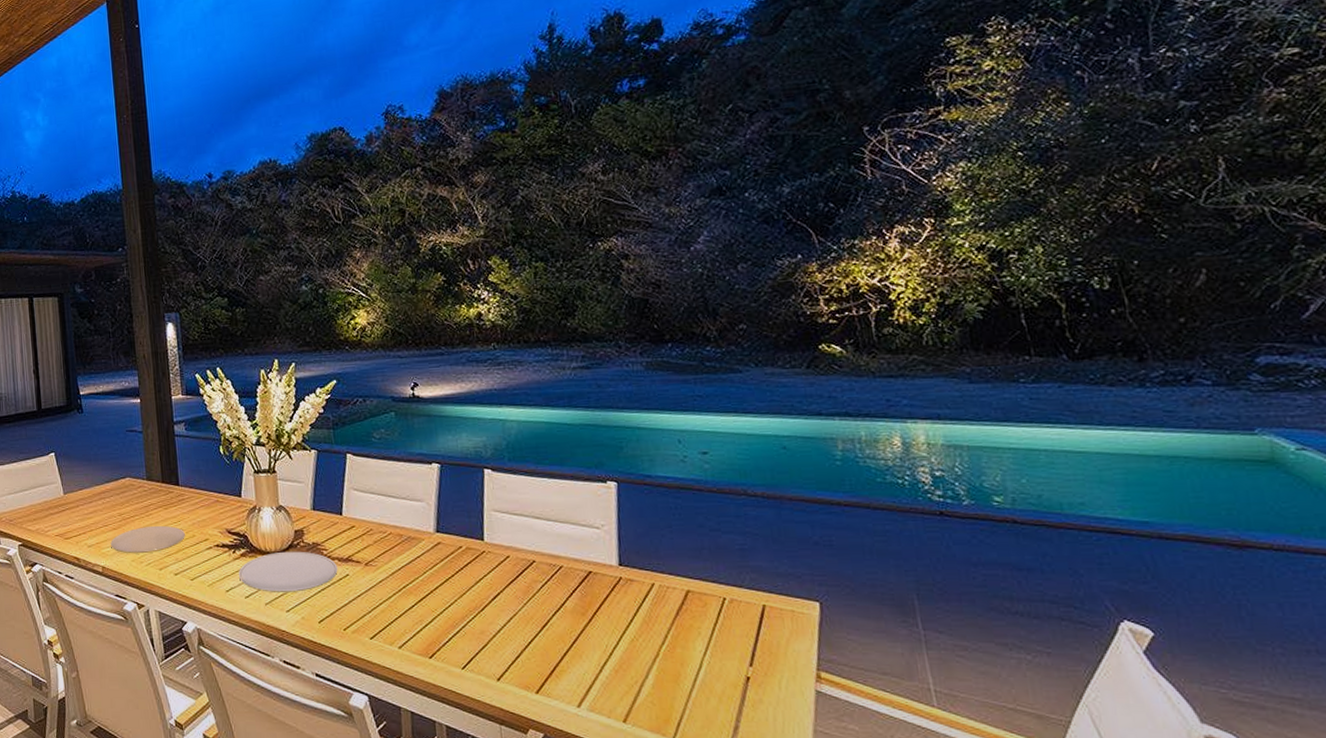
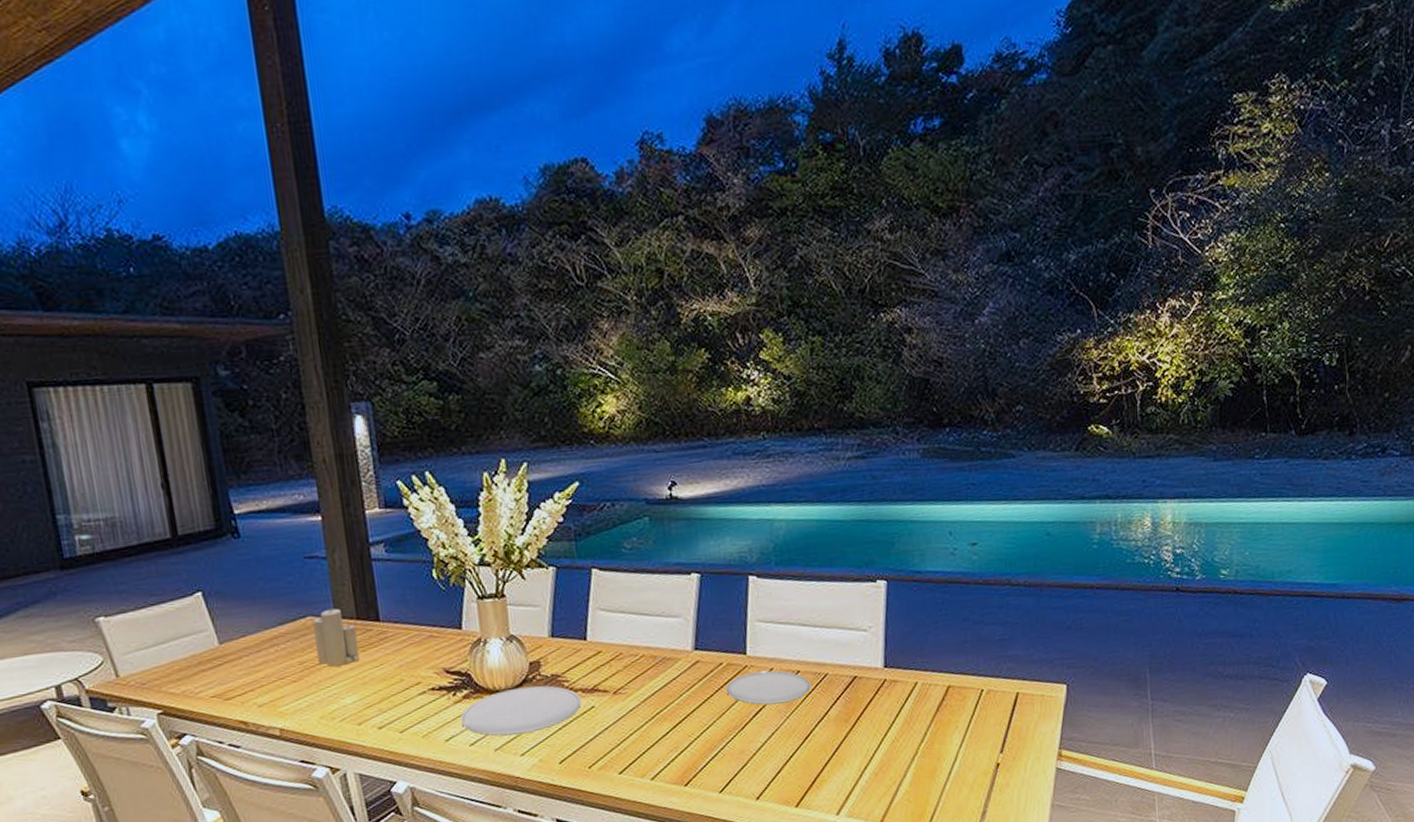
plate: present [110,525,186,554] -> none [289,671,392,711]
candle: none [130,471,163,521] -> present [312,607,360,668]
plate: none [465,558,547,591] -> present [725,670,811,706]

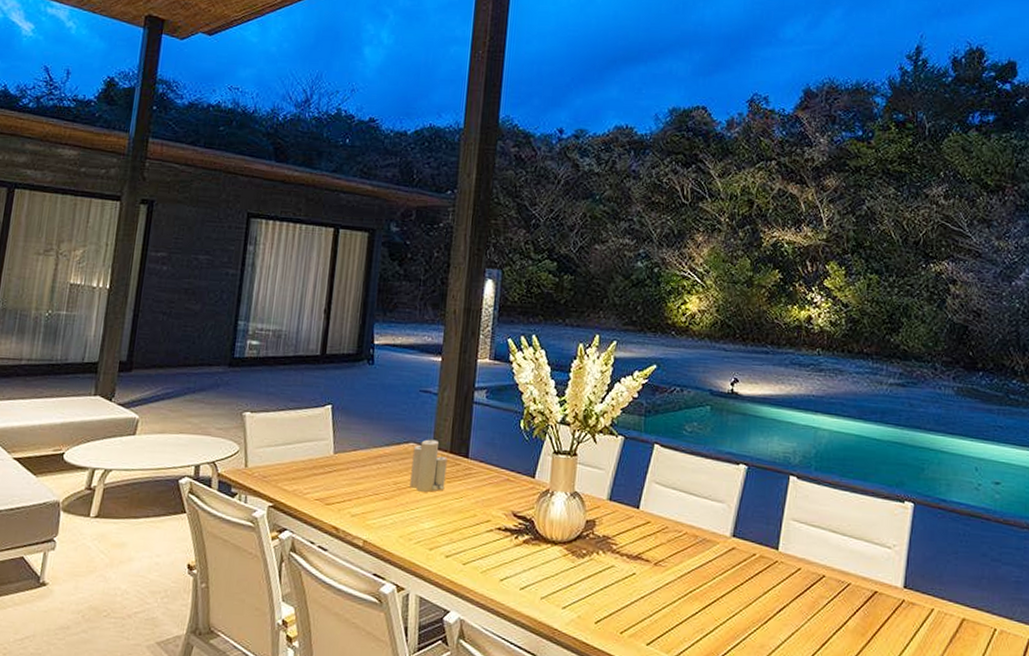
plate: present [460,685,582,737] -> none [516,542,625,589]
plate: present [725,670,811,706] -> none [755,568,834,606]

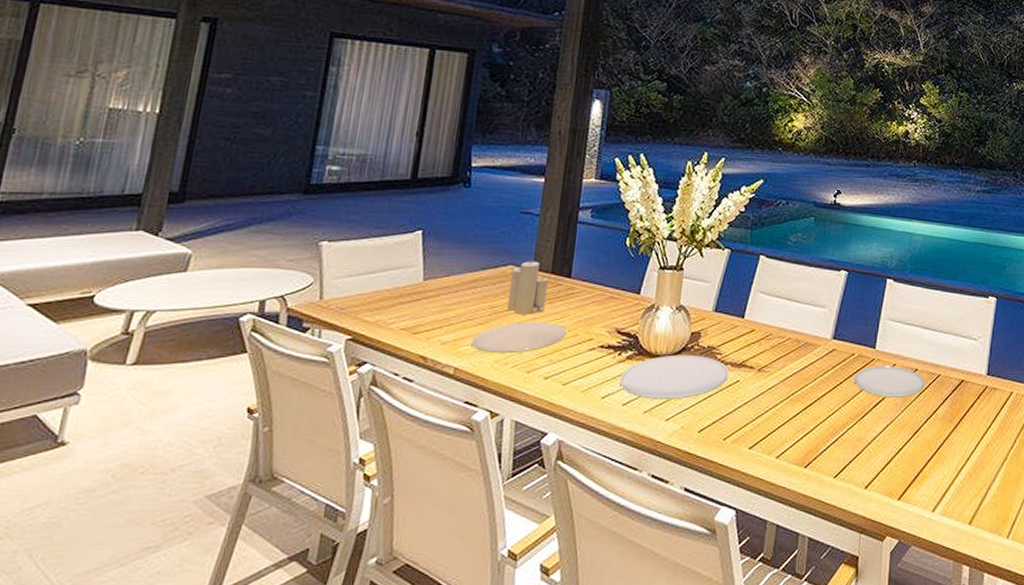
plate: none [378,499,467,531] -> present [471,321,568,354]
plate: none [516,542,625,589] -> present [619,354,730,401]
plate: none [755,568,834,606] -> present [853,366,925,399]

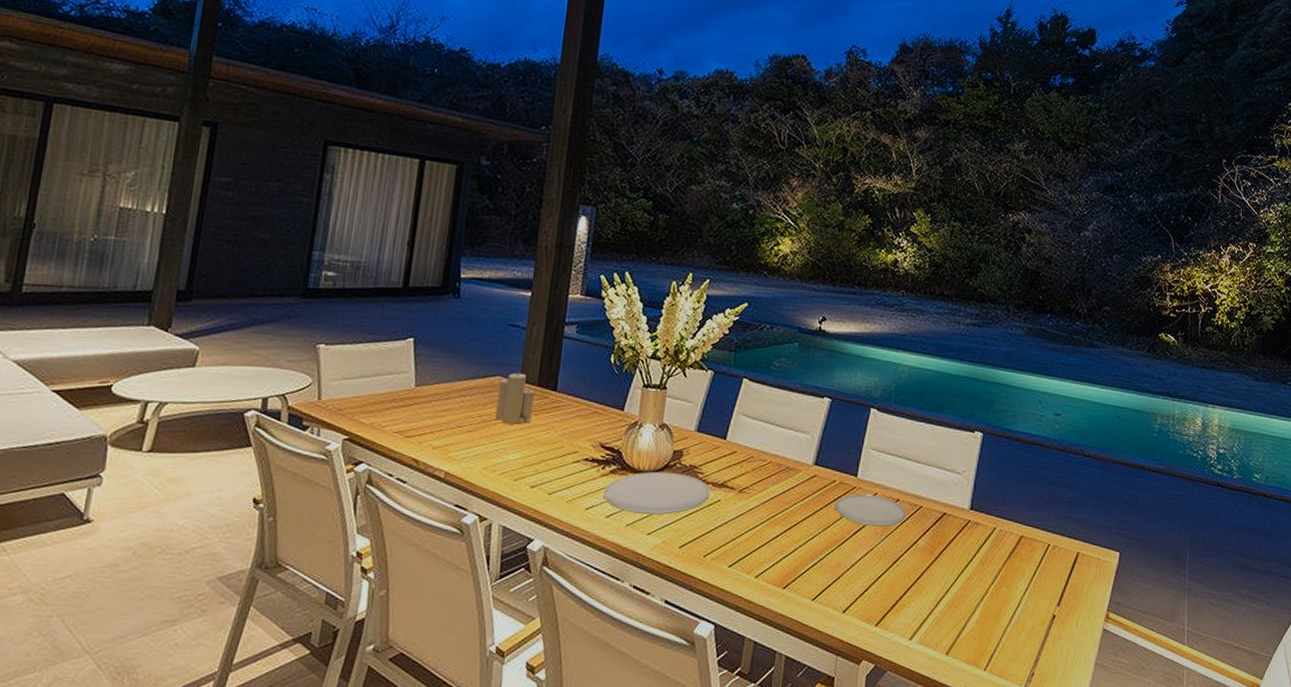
plate: present [471,321,568,354] -> none [461,431,554,462]

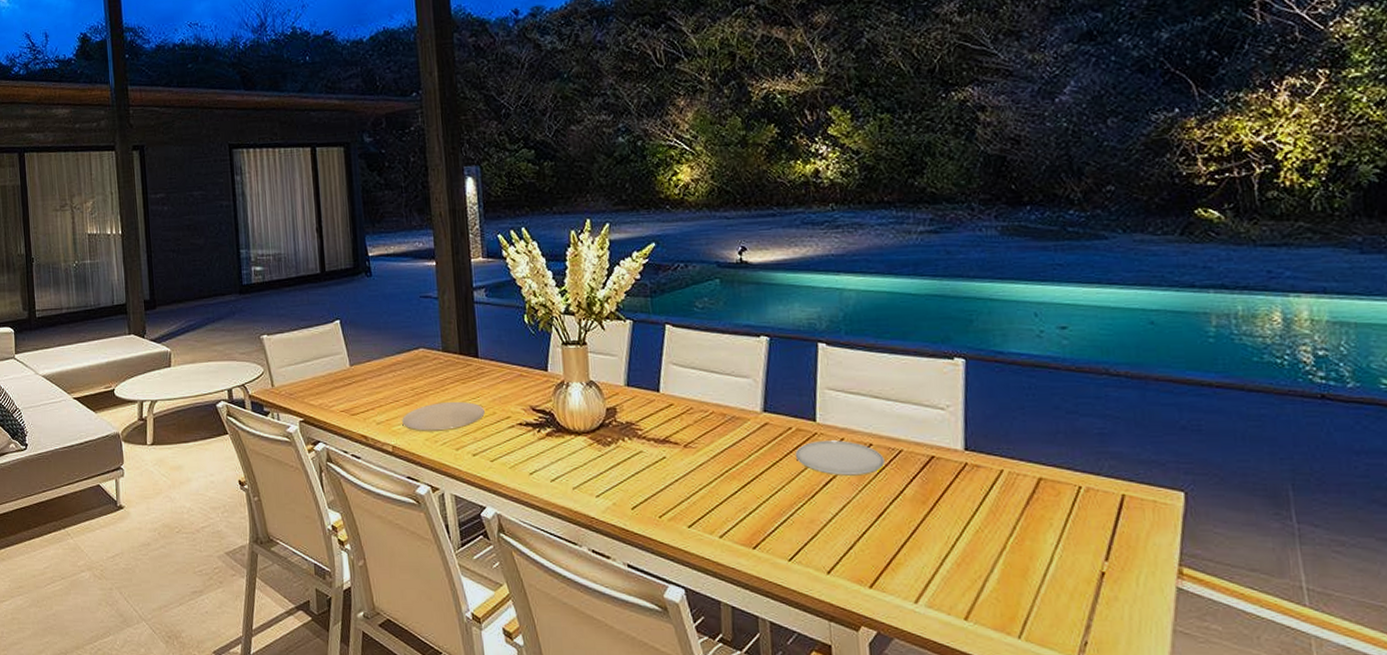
plate: none [461,431,554,462] -> present [402,401,486,433]
candle: present [495,371,535,425] -> none [424,342,461,396]
plate: present [602,471,711,516] -> none [543,431,654,477]

